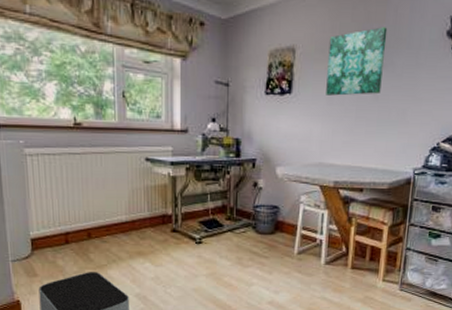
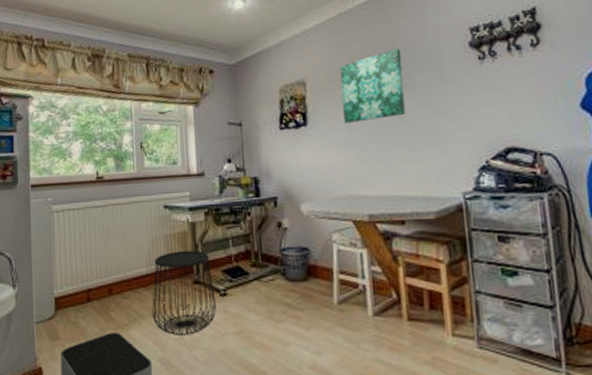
side table: none [130,201,191,275] -> present [152,250,216,335]

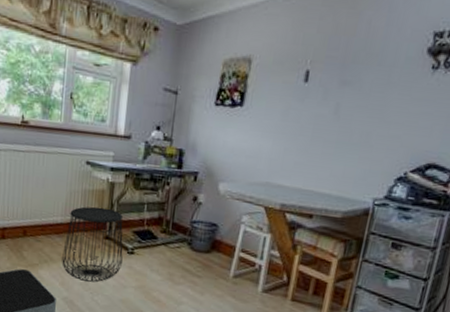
wall art: present [340,49,406,123] -> none [281,40,358,114]

